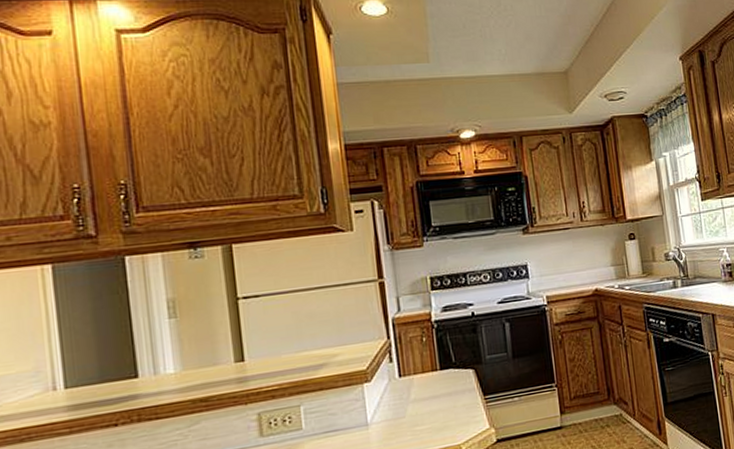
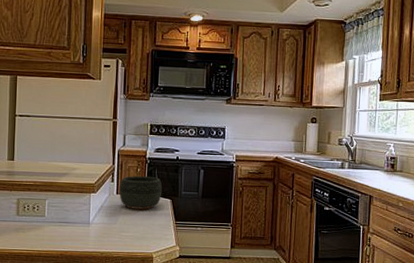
bowl: none [401,344,461,393] -> present [119,176,163,210]

